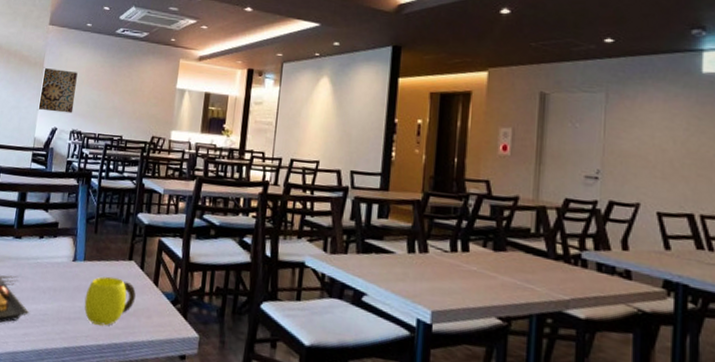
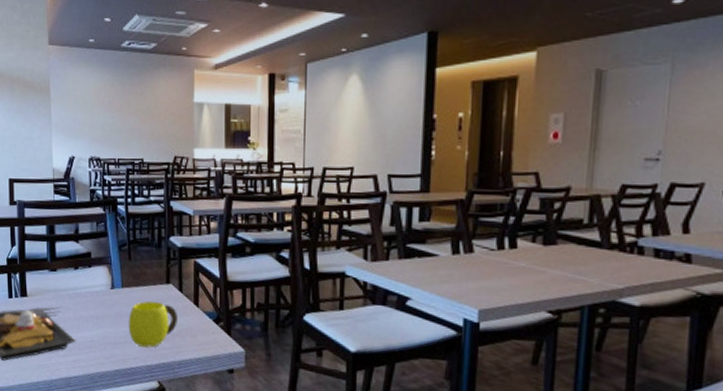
wall art: present [39,67,78,114] -> none [50,92,88,140]

